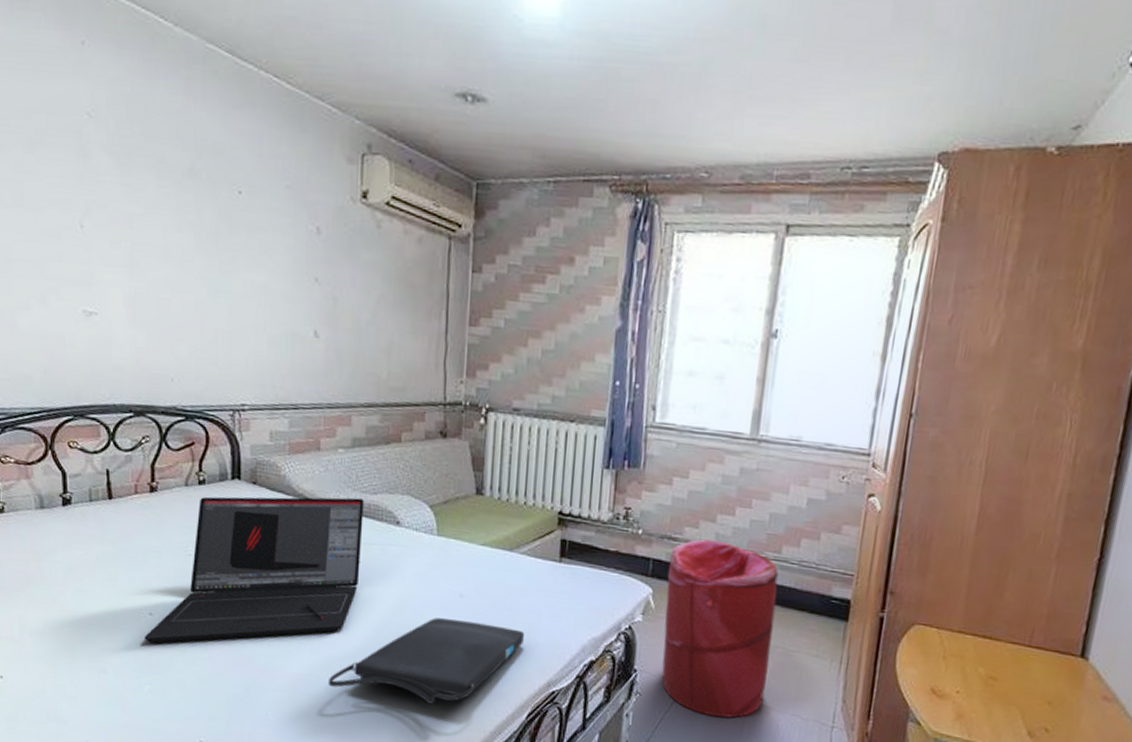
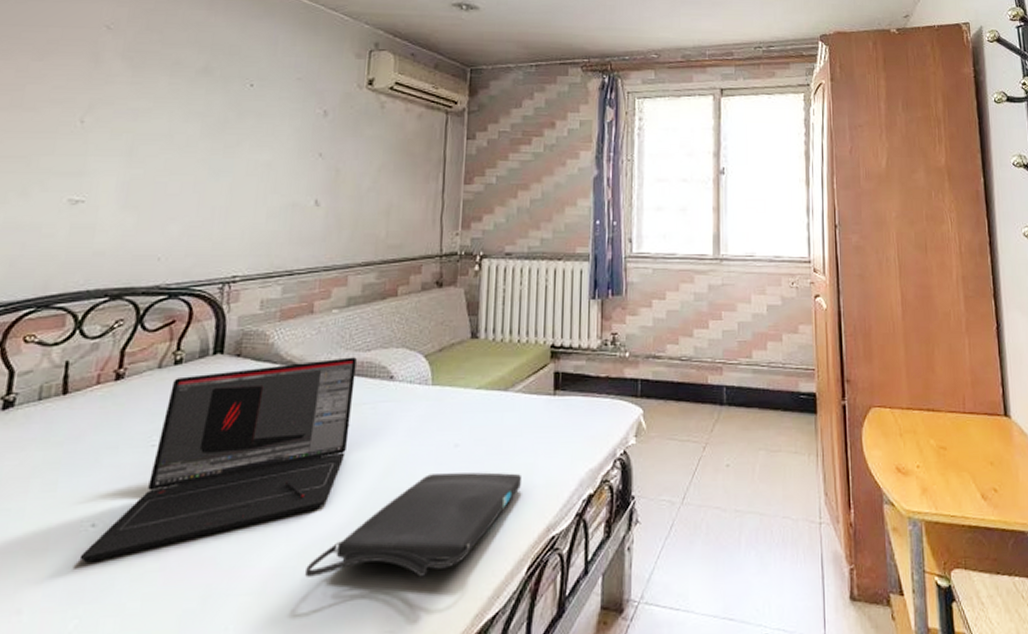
laundry hamper: present [662,538,779,718] -> none [655,353,755,534]

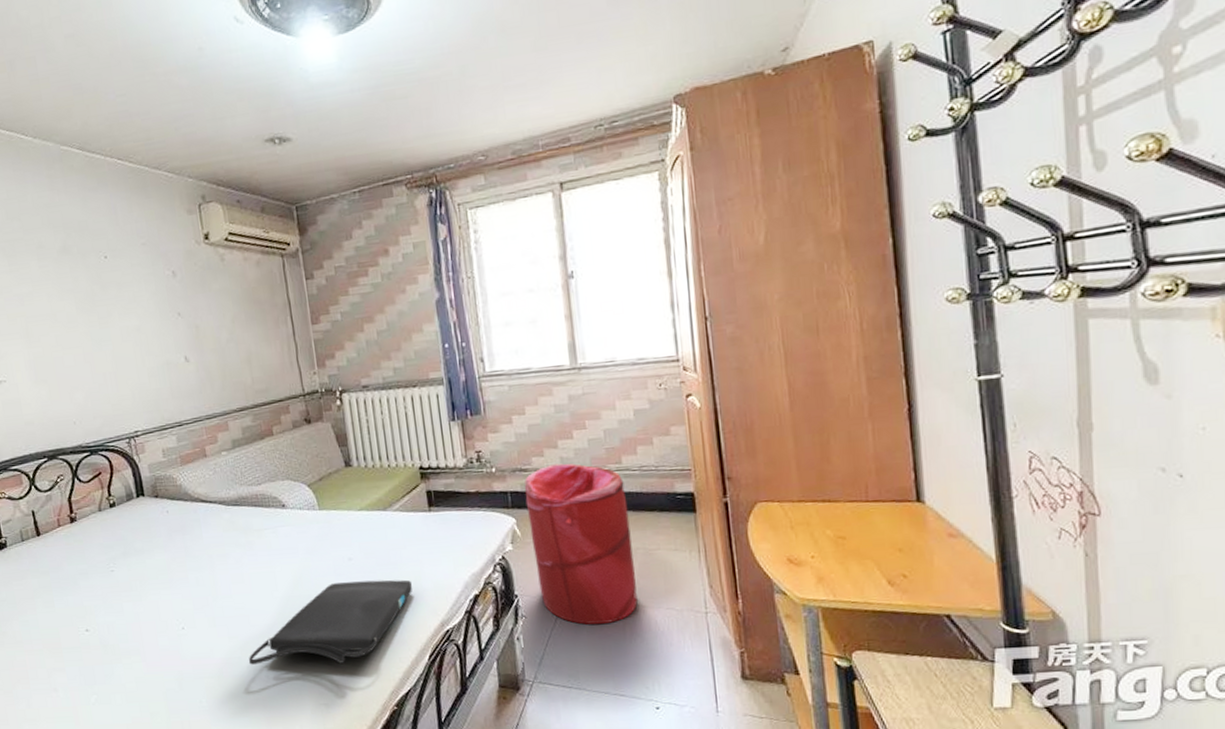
laptop: present [79,357,357,563] -> none [84,491,260,657]
laundry hamper: none [655,353,755,534] -> present [524,463,638,625]

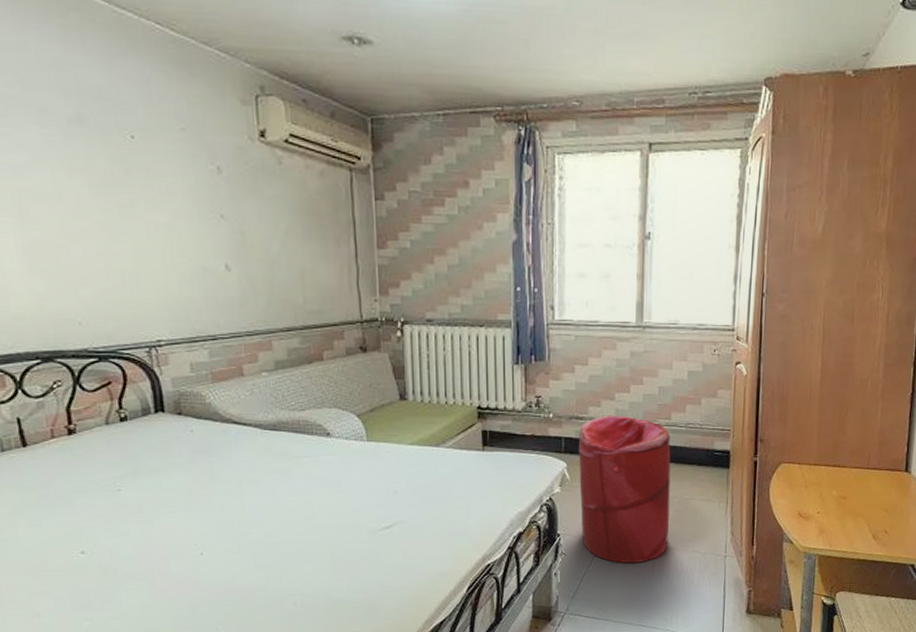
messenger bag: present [249,579,413,665] -> none [276,514,458,593]

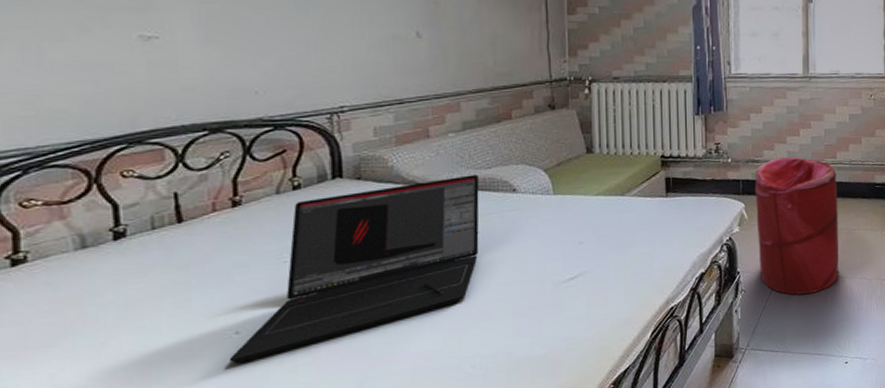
laptop: none [77,416,296,581] -> present [229,174,480,364]

